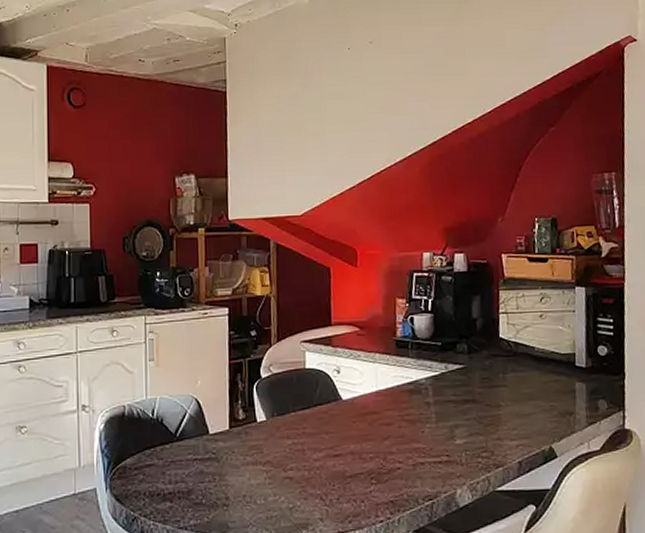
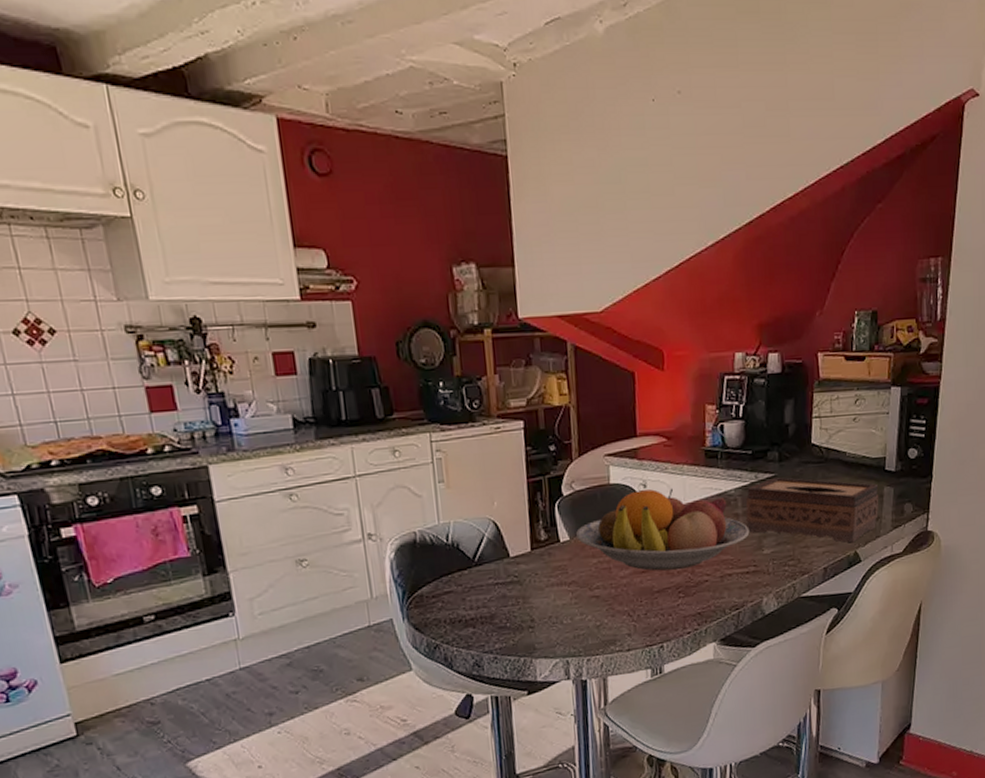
fruit bowl: none [273,374,441,456] -> present [576,488,750,571]
tissue box: none [436,369,572,438] -> present [745,477,879,543]

